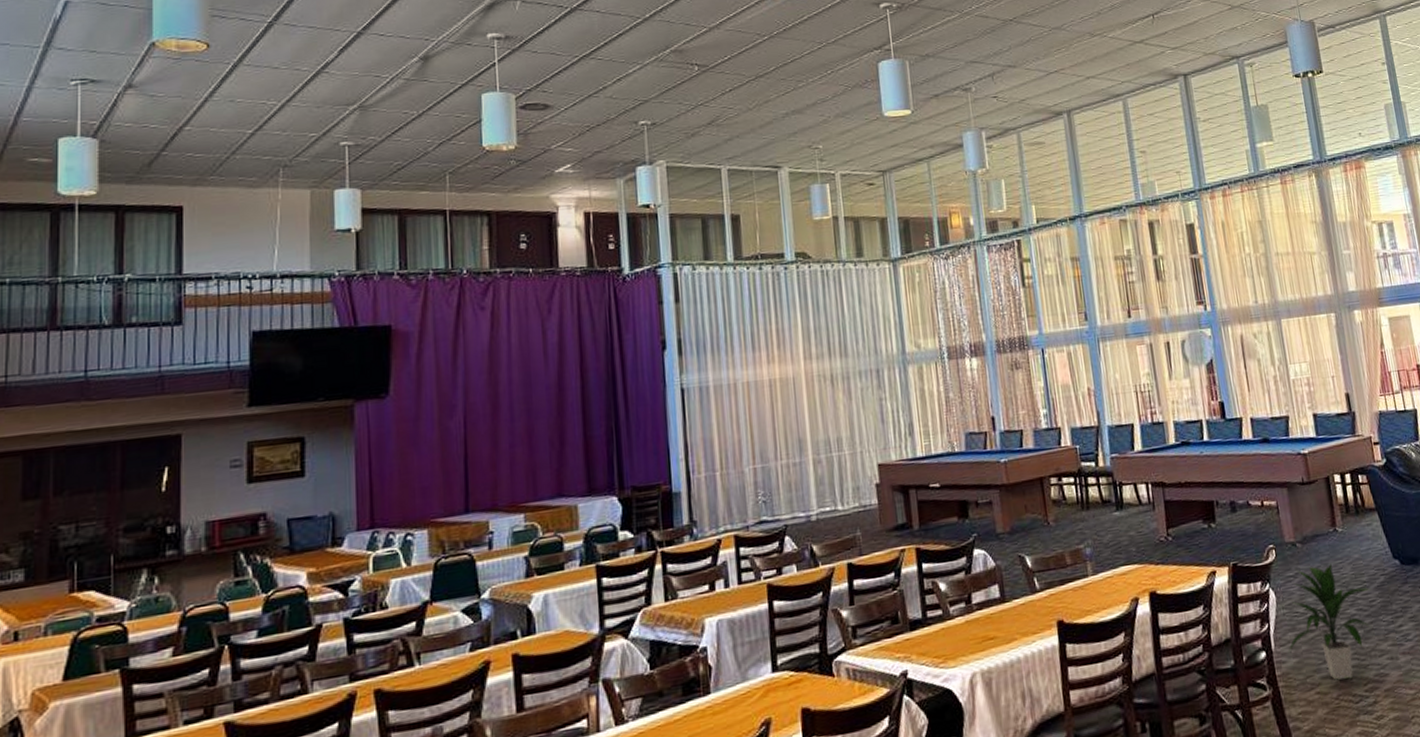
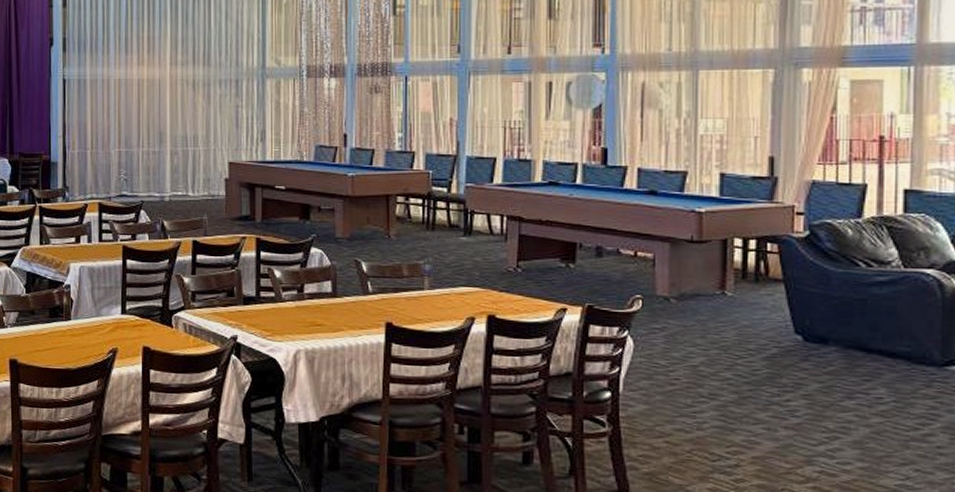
indoor plant: present [1288,564,1371,680] -> none [639,323,757,438]

